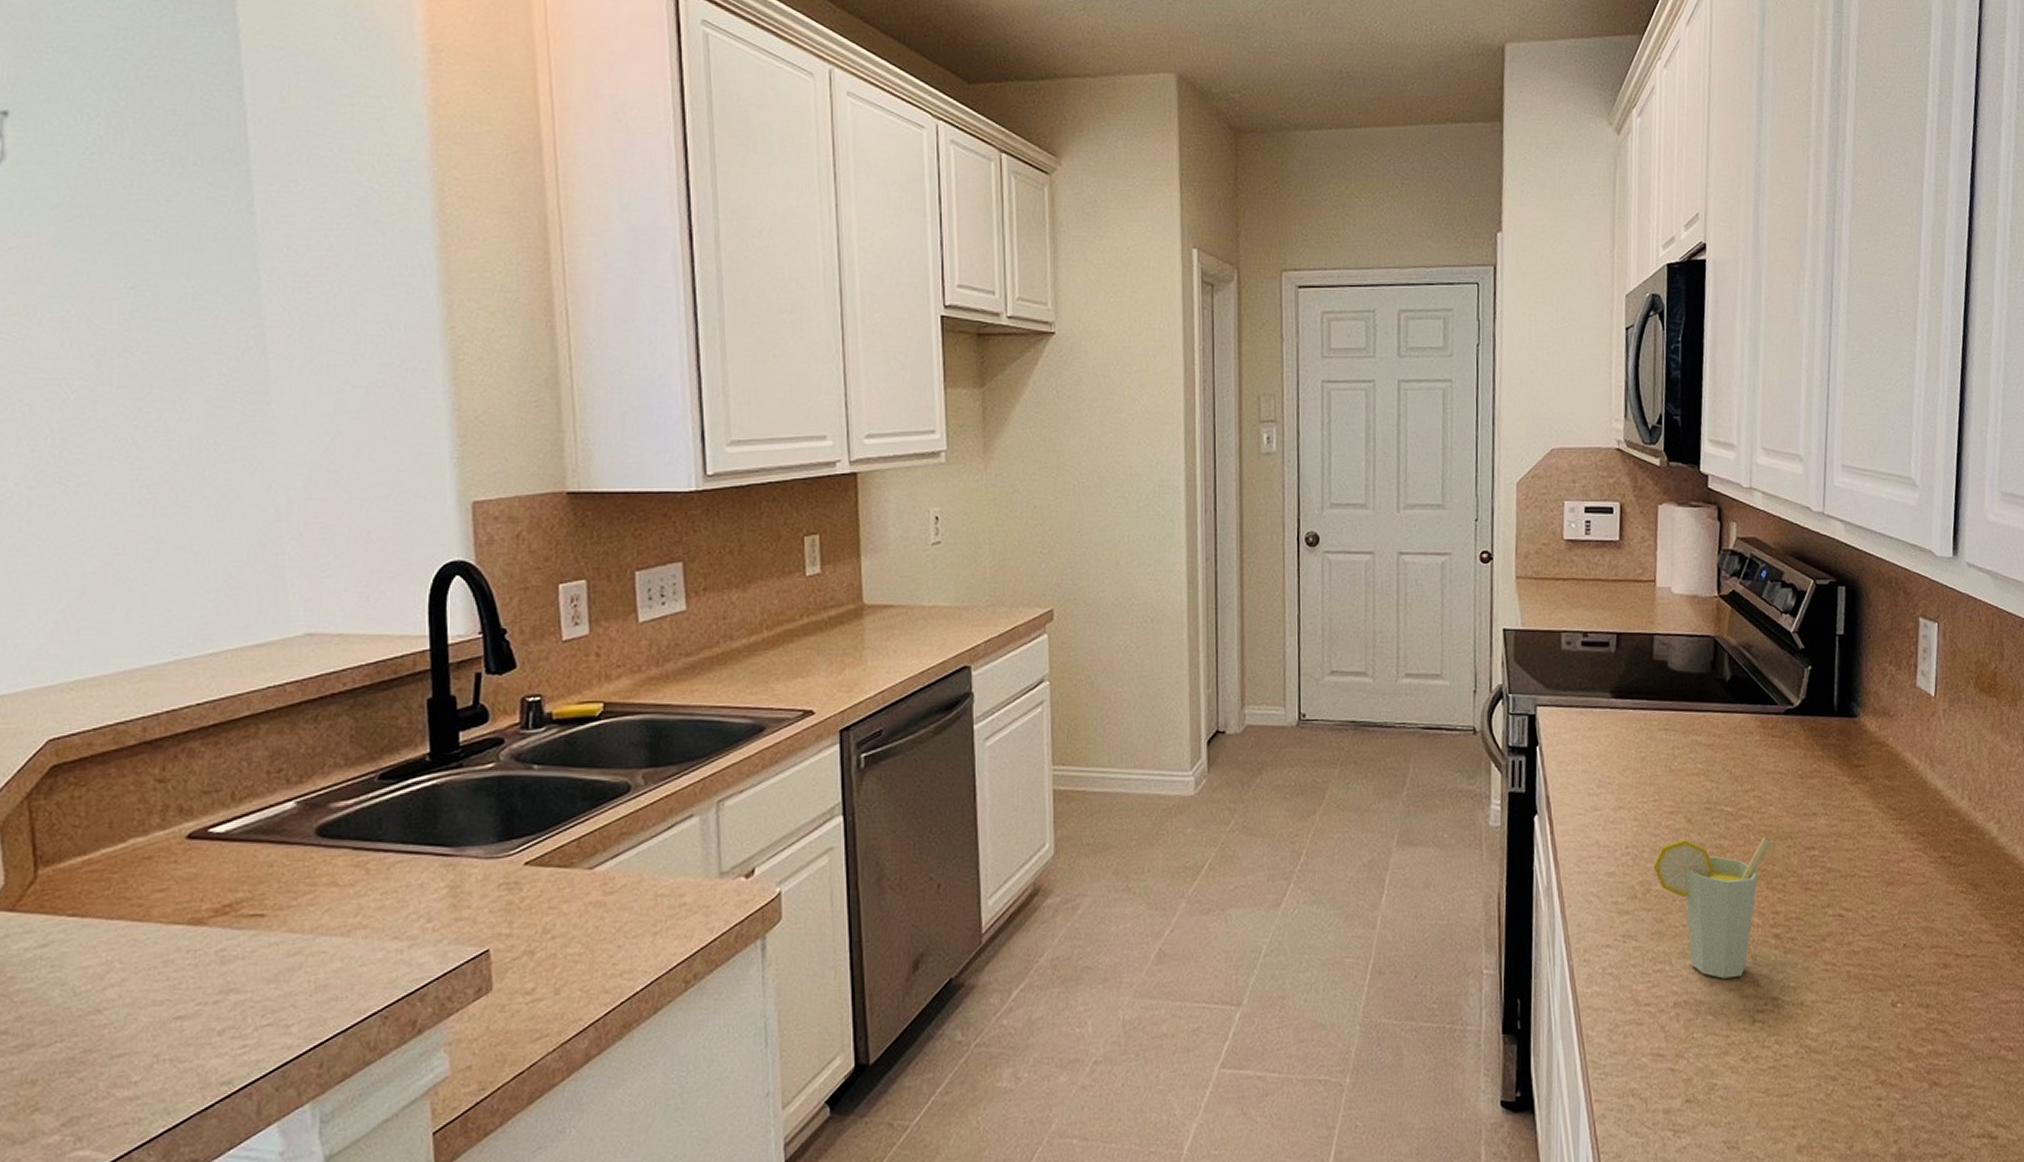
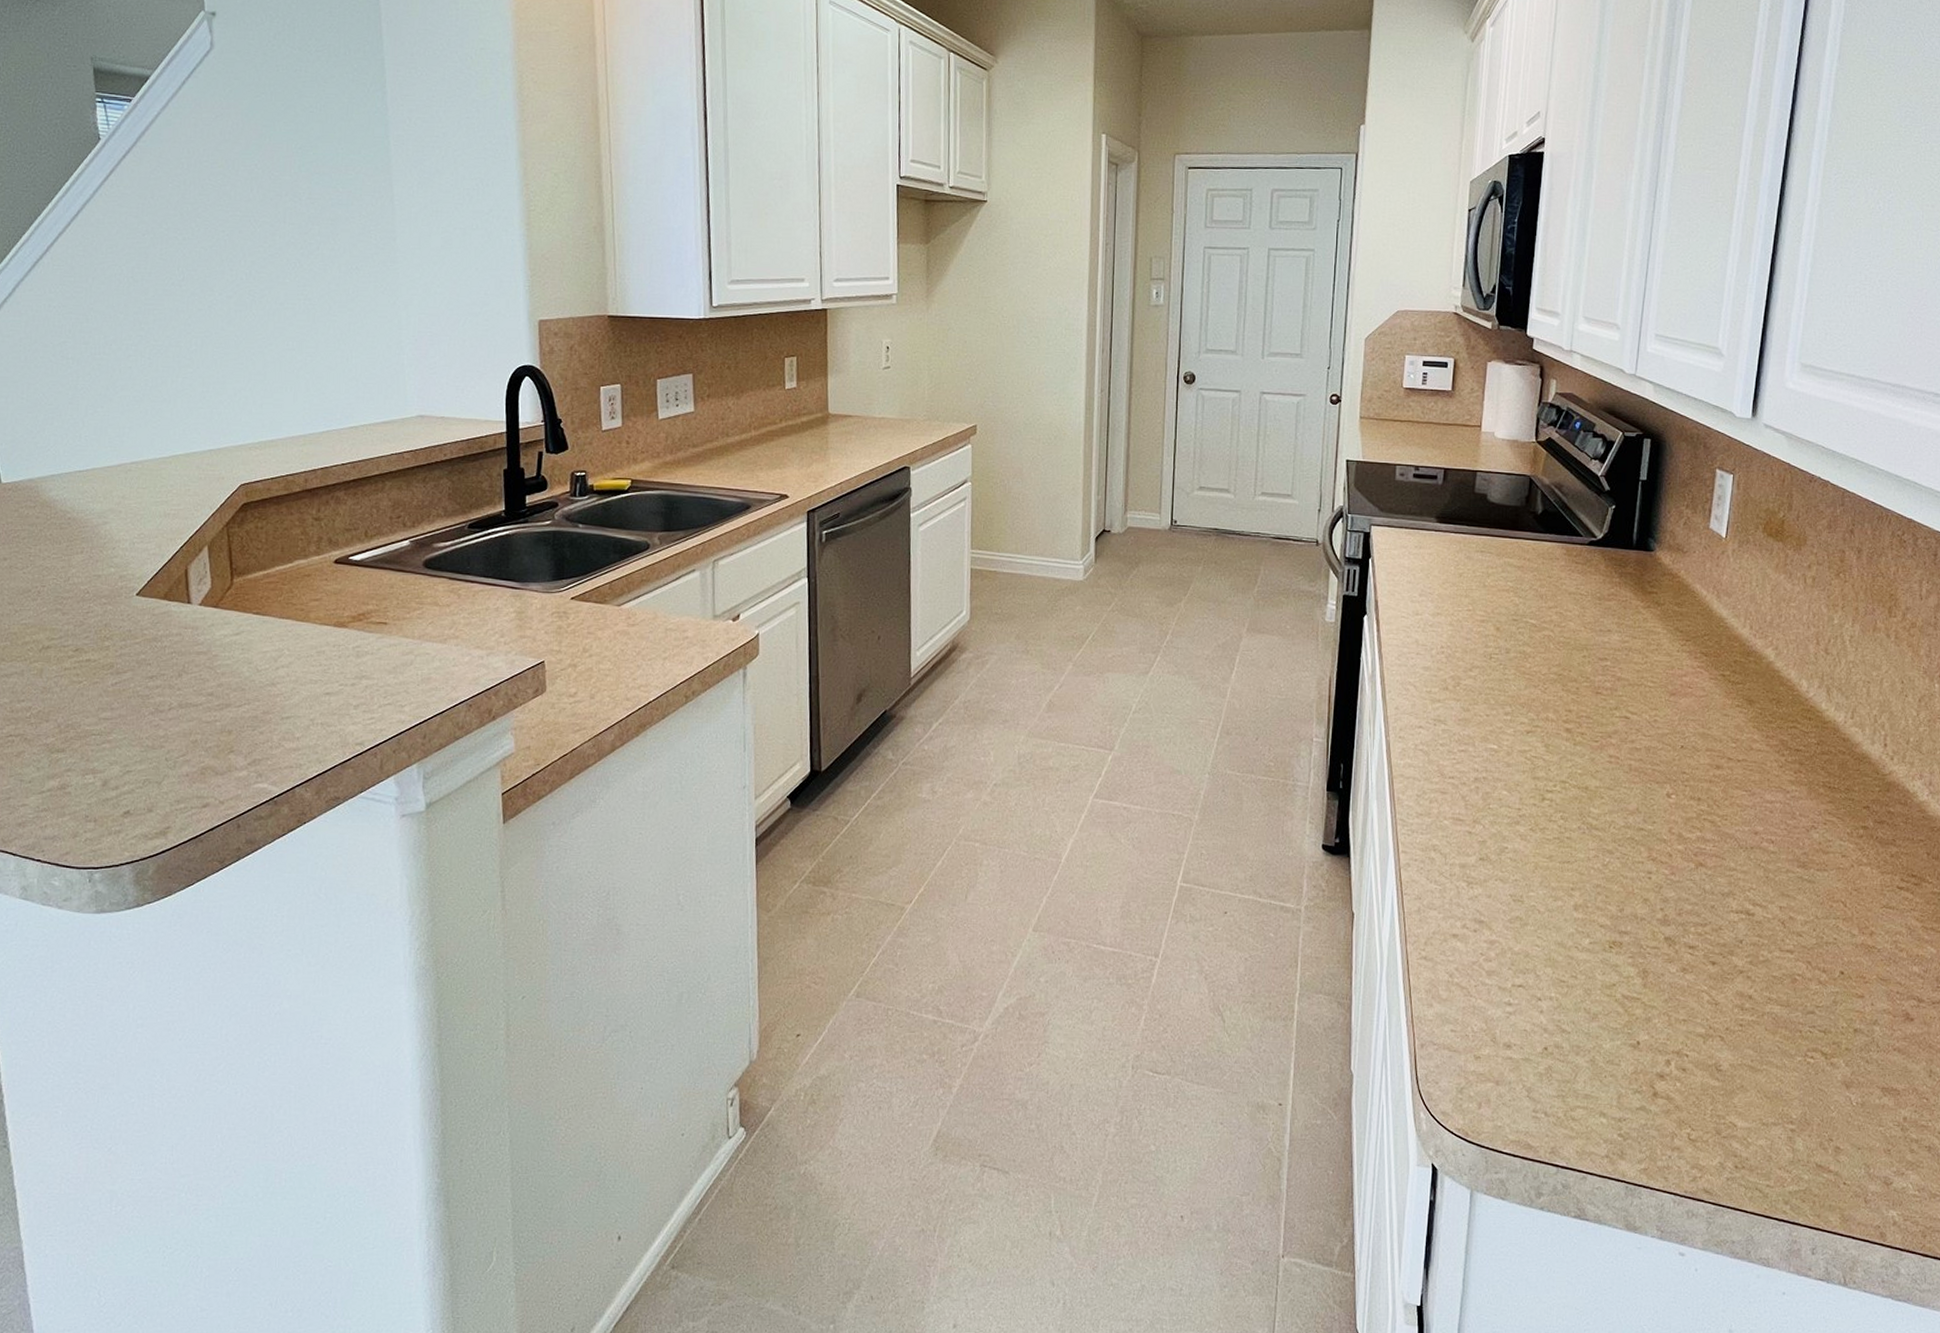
cup: present [1653,836,1772,979] -> none [1464,643,1570,762]

